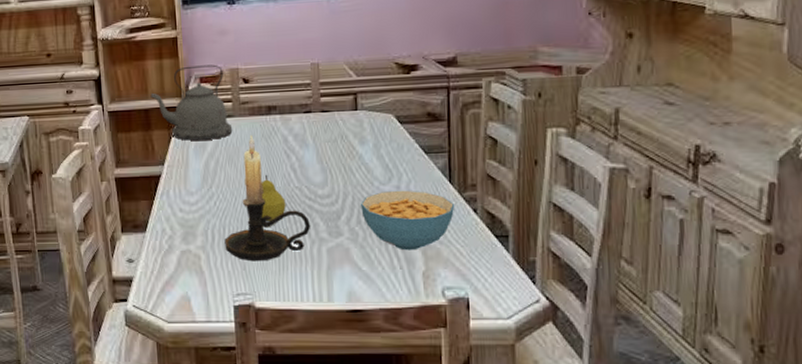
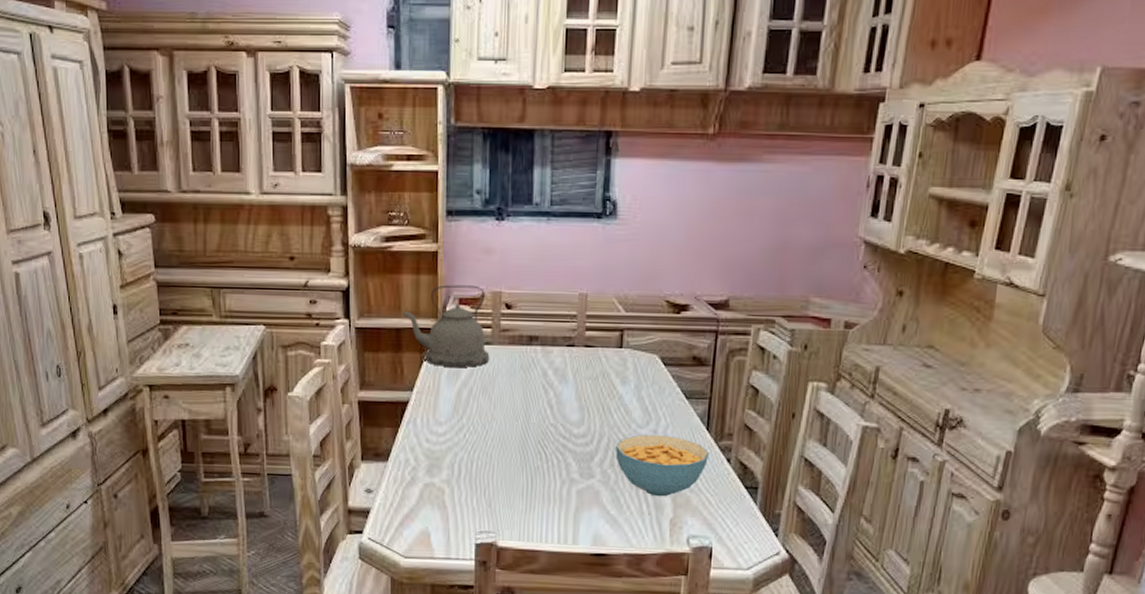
candle holder: present [224,134,311,262] -> none [471,364,563,499]
fruit: present [261,174,286,221] -> none [512,408,539,458]

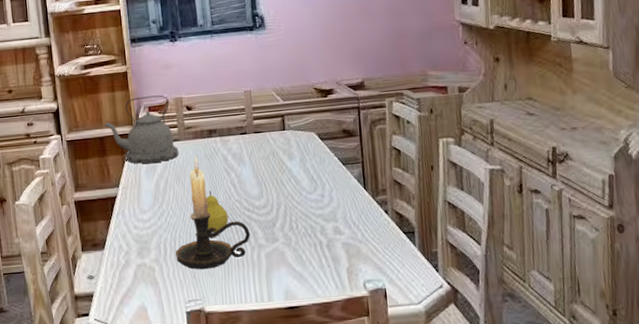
candle holder: none [471,364,563,499] -> present [175,155,251,270]
fruit: none [512,408,539,458] -> present [205,190,229,232]
cereal bowl: present [615,434,710,497] -> none [292,197,370,251]

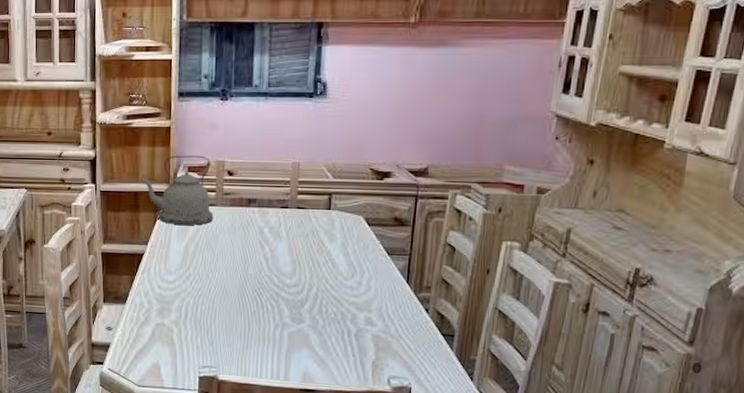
candle holder: present [175,155,251,270] -> none [196,223,277,339]
fruit: present [205,190,229,232] -> none [232,261,256,304]

